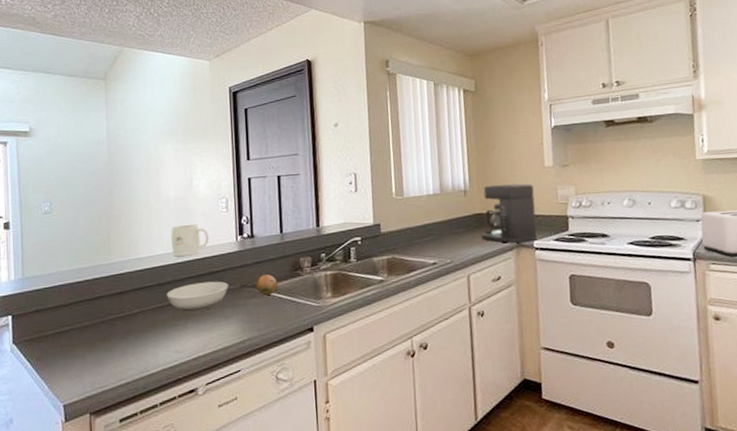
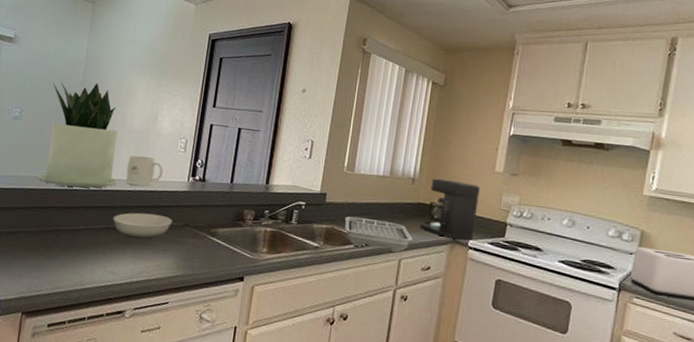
planter: none [78,160,164,274] -> present [37,81,118,188]
fruit: present [256,274,278,296] -> none [198,218,219,239]
dish rack: none [404,239,477,272] -> present [344,216,413,253]

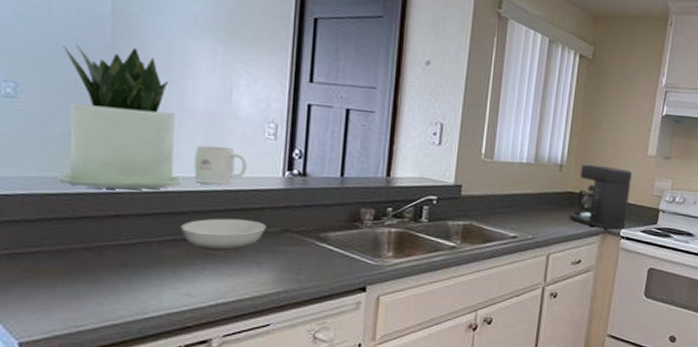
dish rack: present [344,216,413,253] -> none [484,209,562,247]

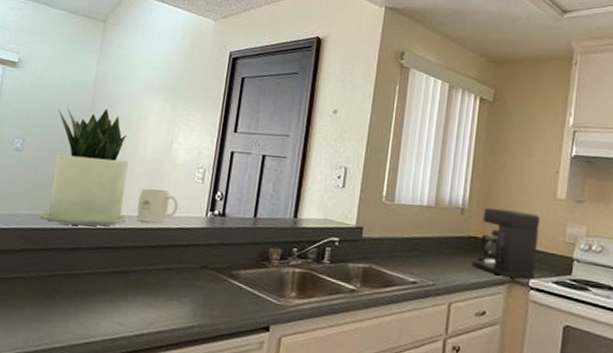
bowl: present [180,218,267,253] -> none [121,253,189,286]

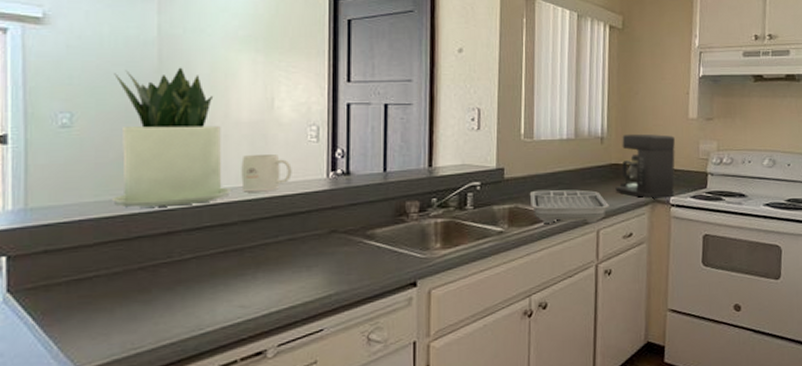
dish rack: none [384,253,464,295] -> present [529,189,609,224]

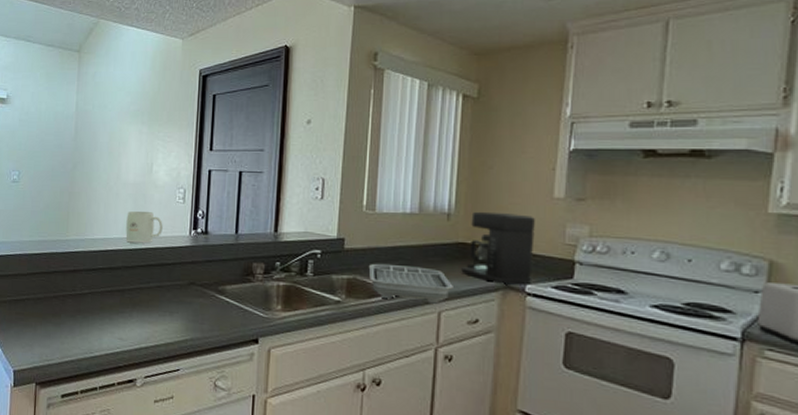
planter: present [111,67,231,208] -> none [39,136,118,250]

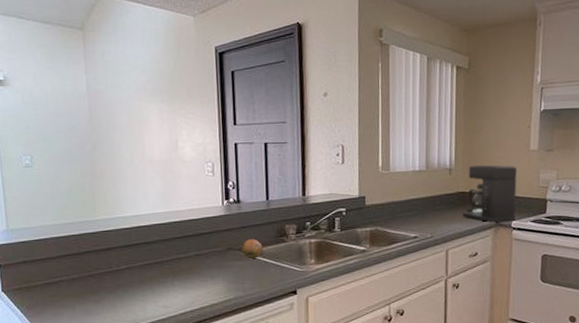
mug: present [125,211,163,244] -> none [156,187,195,217]
fruit: none [204,275,227,297] -> present [242,239,263,259]
dish rack: present [368,263,453,304] -> none [387,214,457,244]

